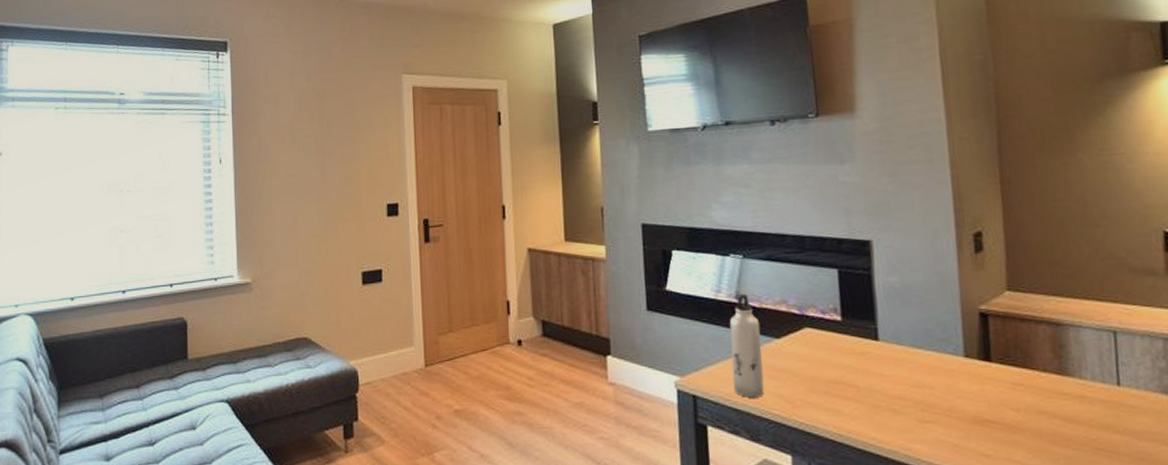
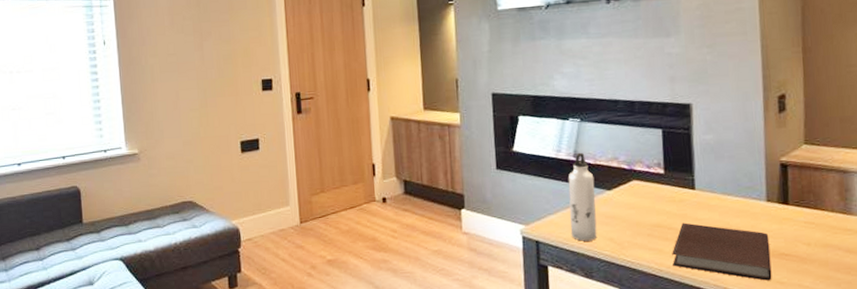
notebook: none [853,379,975,452] -> present [672,222,772,281]

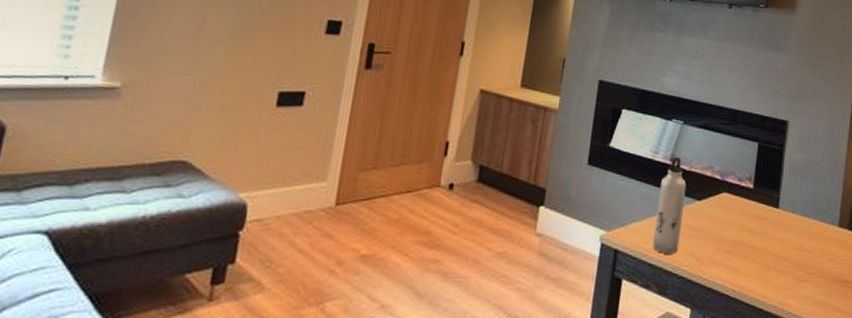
notebook: present [672,222,772,281] -> none [746,241,836,307]

